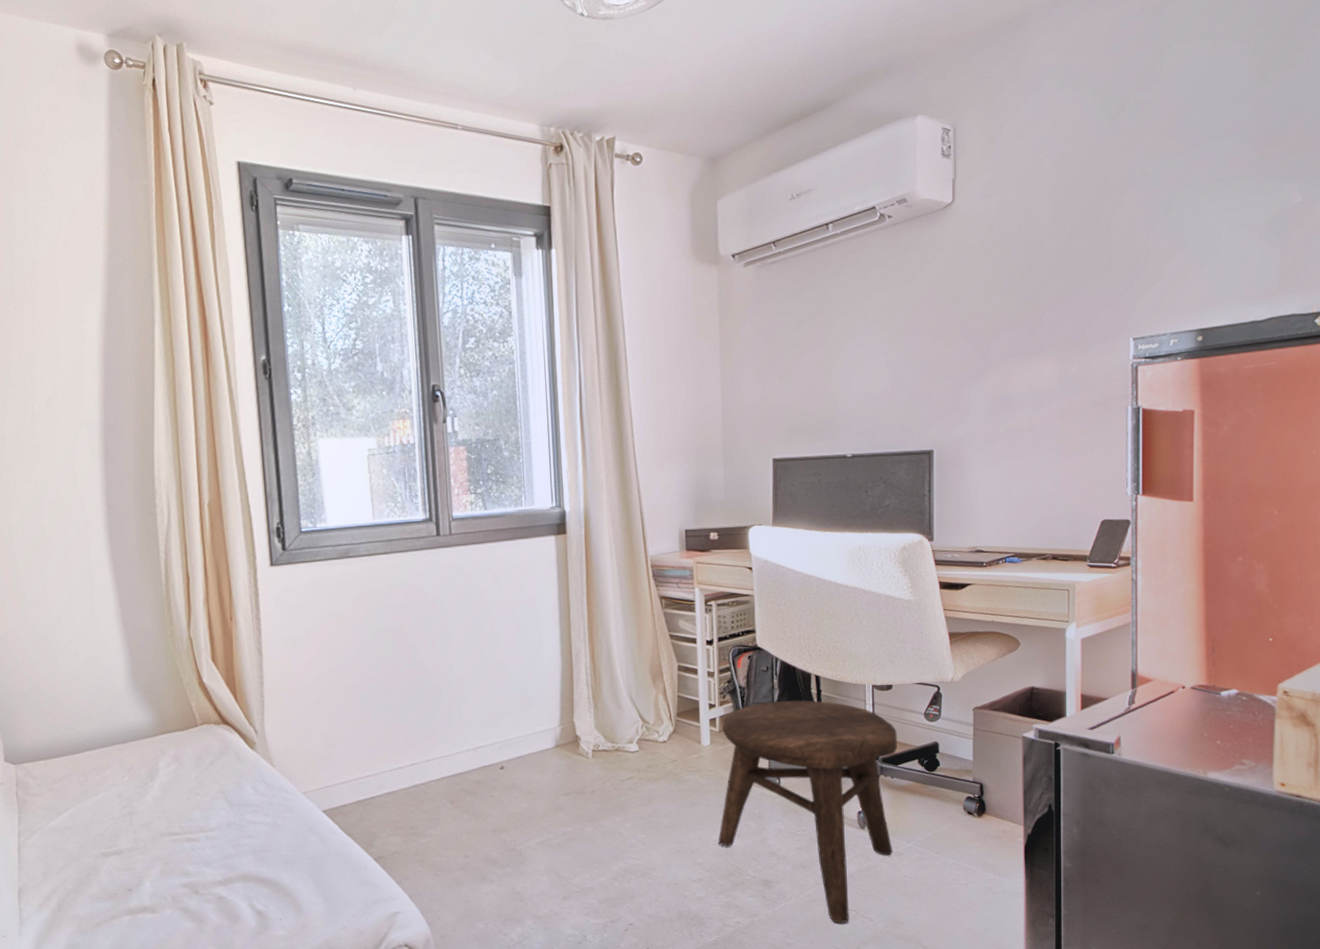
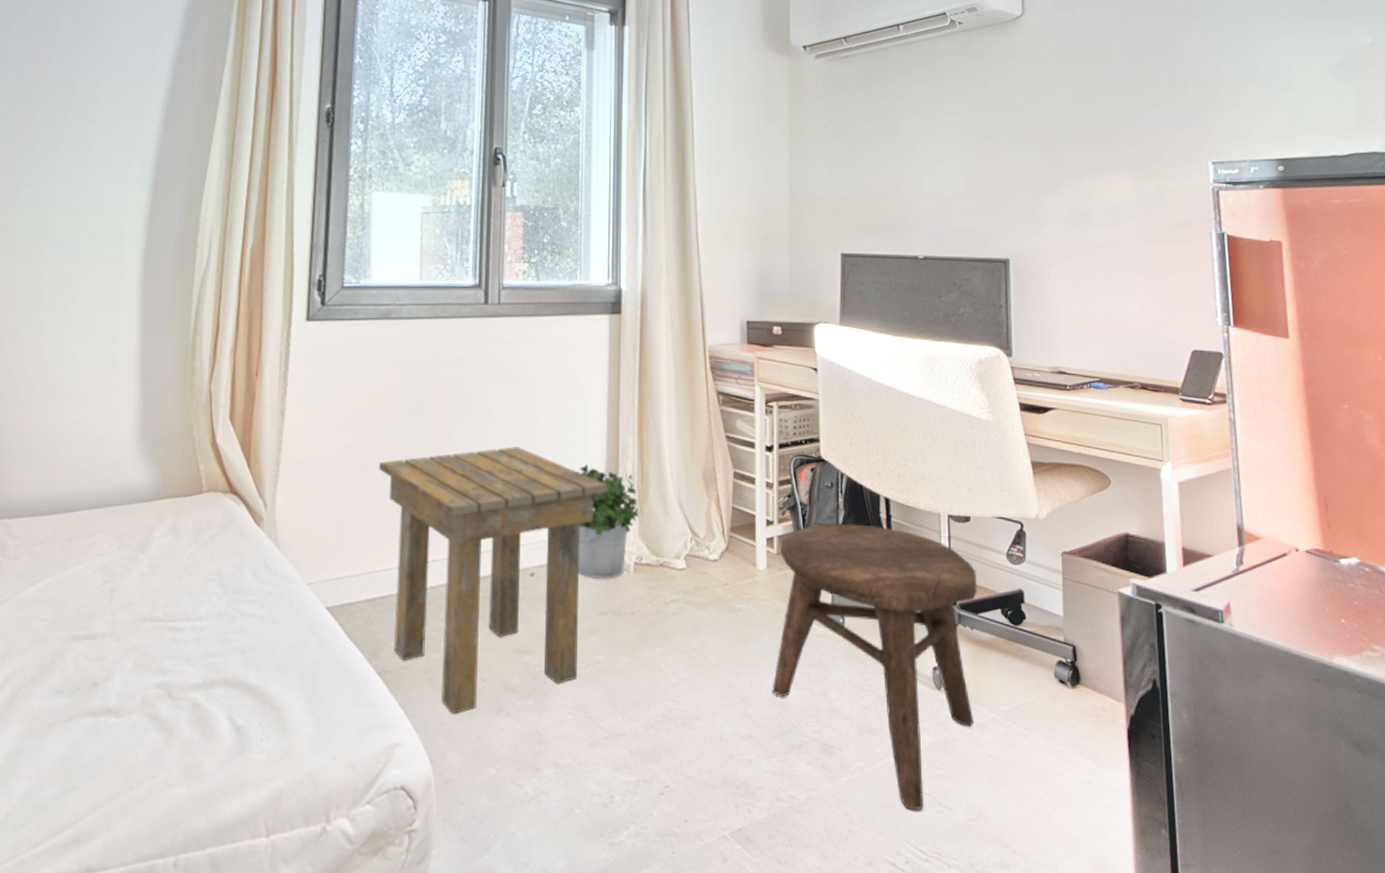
side table: none [354,661,564,885] -> present [378,447,607,714]
potted plant: none [535,671,594,767] -> present [577,464,639,580]

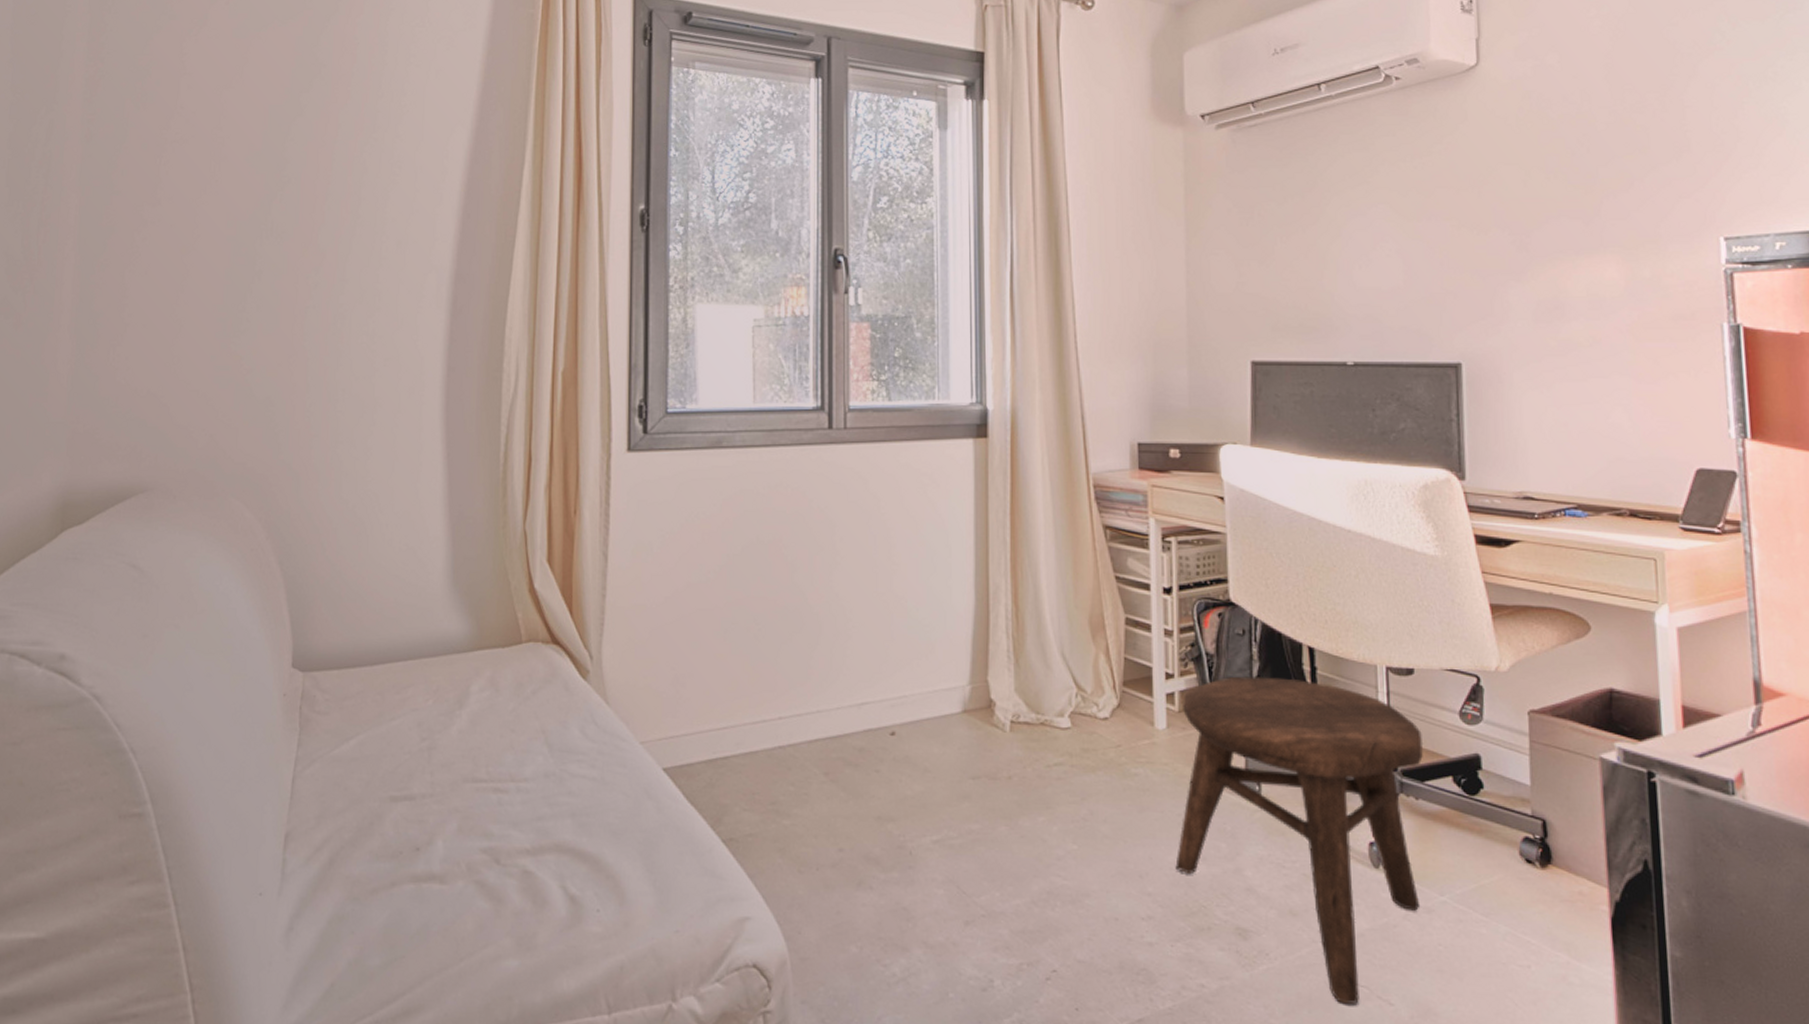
side table: present [378,447,607,714] -> none [714,590,976,887]
potted plant: present [577,464,639,580] -> none [941,610,1015,740]

